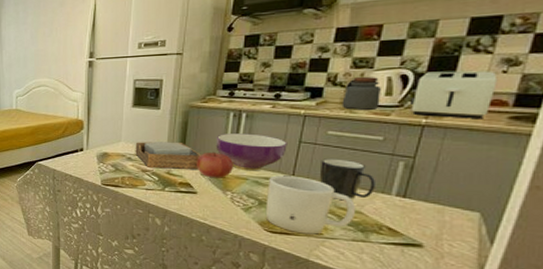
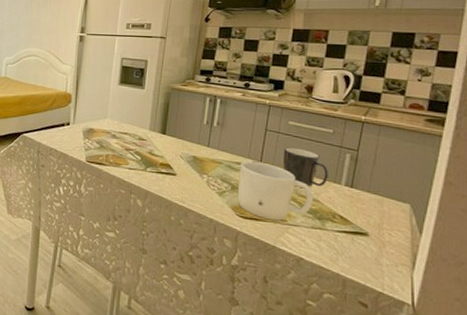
napkin holder: present [135,142,201,169] -> none [120,119,181,151]
fruit: present [197,152,234,178] -> none [176,134,210,161]
bowl: present [216,133,287,171] -> none [194,117,256,156]
jar: present [341,76,381,110] -> none [299,73,329,105]
toaster: present [411,71,498,119] -> none [353,75,415,120]

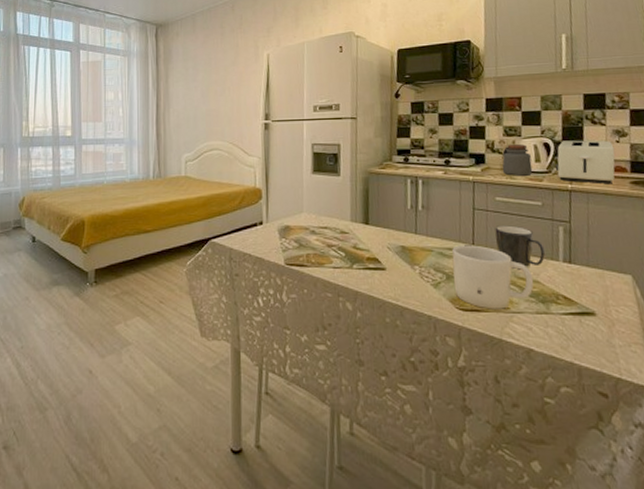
jar: none [299,73,329,105] -> present [502,144,533,176]
toaster: none [353,75,415,120] -> present [555,140,615,184]

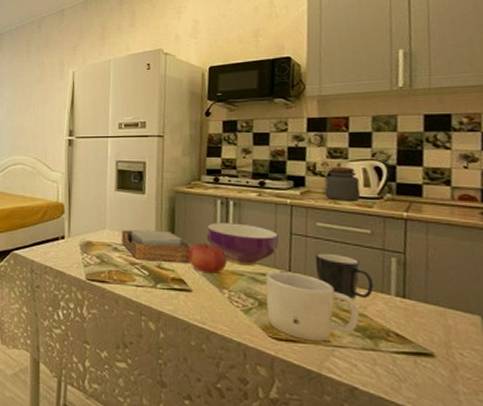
napkin holder: none [318,211,385,243] -> present [121,230,192,263]
fruit: none [381,221,418,251] -> present [188,243,228,274]
bowl: none [397,201,464,242] -> present [205,223,279,266]
toaster: present [555,140,615,184] -> none [388,164,463,214]

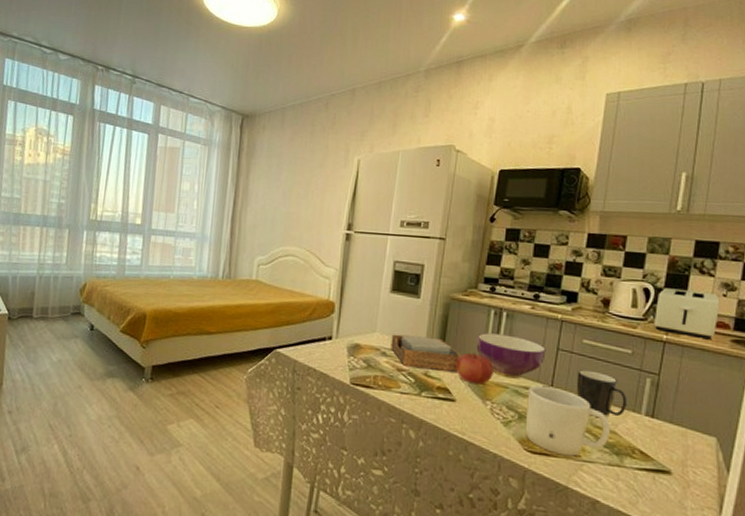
jar: present [324,166,361,201] -> none [594,285,628,321]
toaster: none [388,164,463,214] -> present [653,288,720,340]

